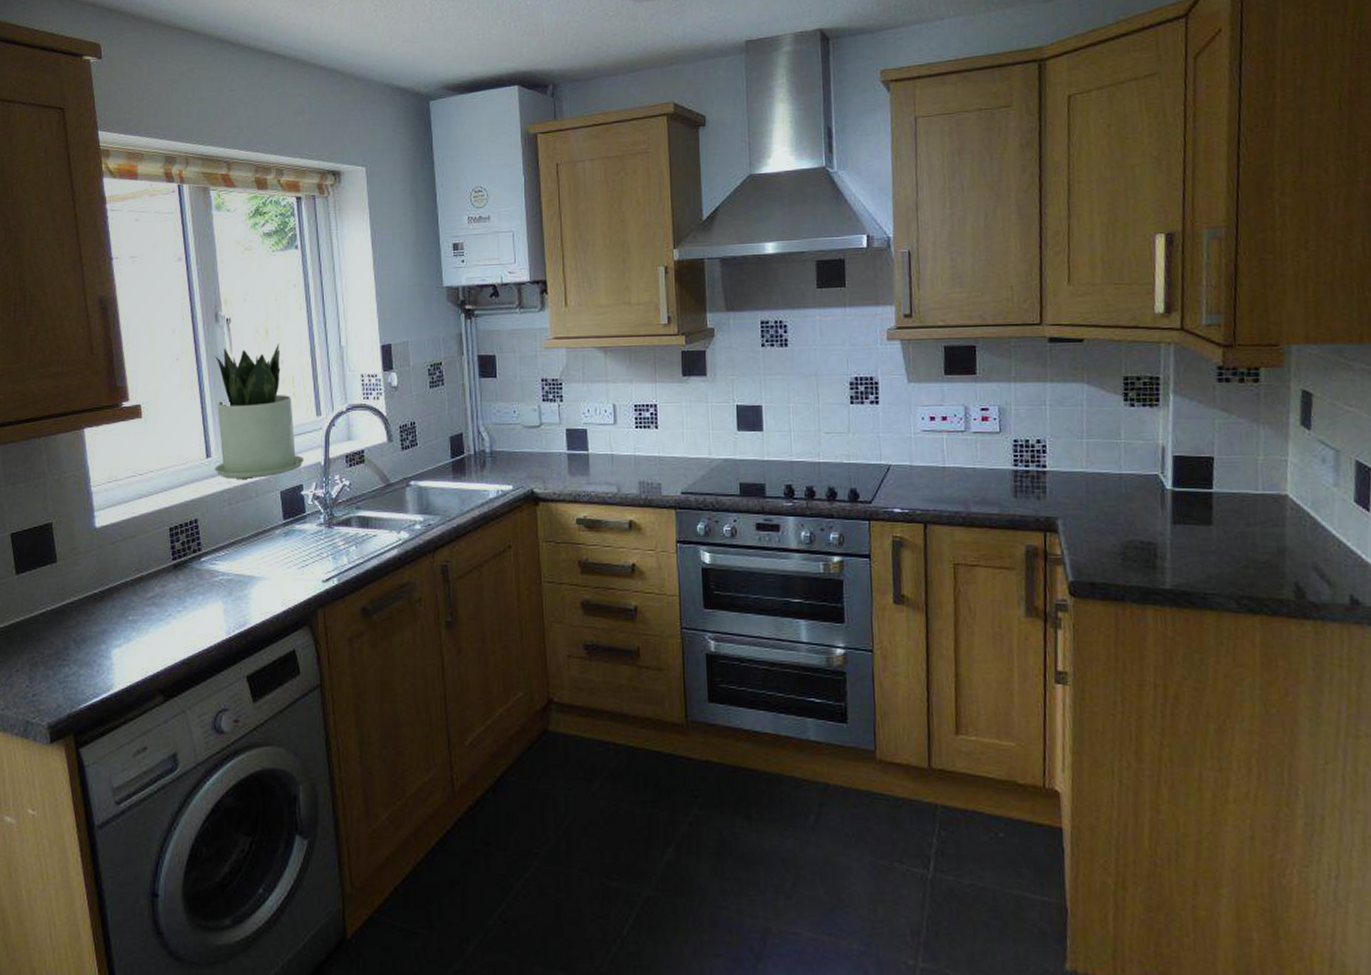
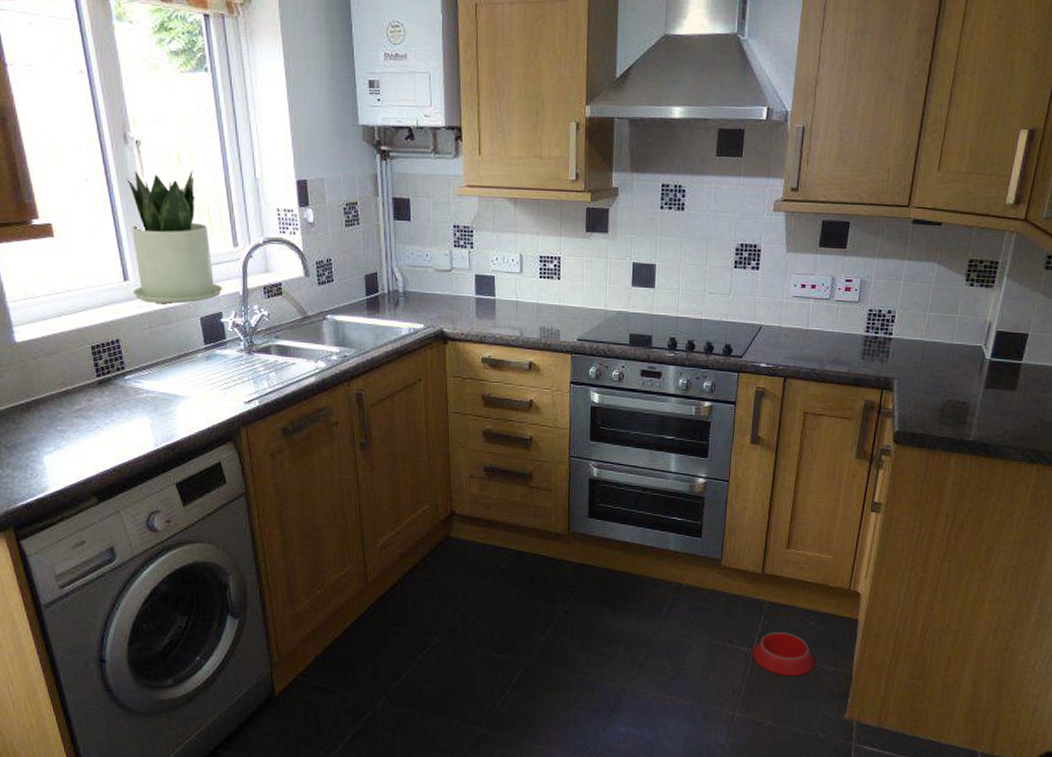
pet bowl: none [928,847,1015,909] -> present [751,632,816,677]

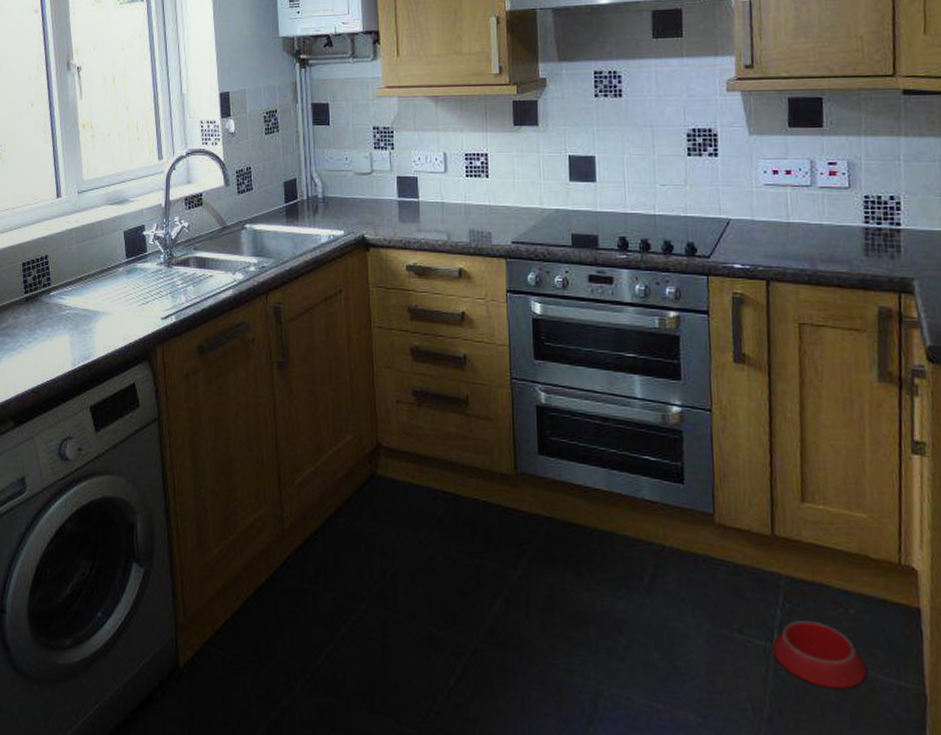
planter: present [125,171,222,304] -> none [64,91,146,218]

